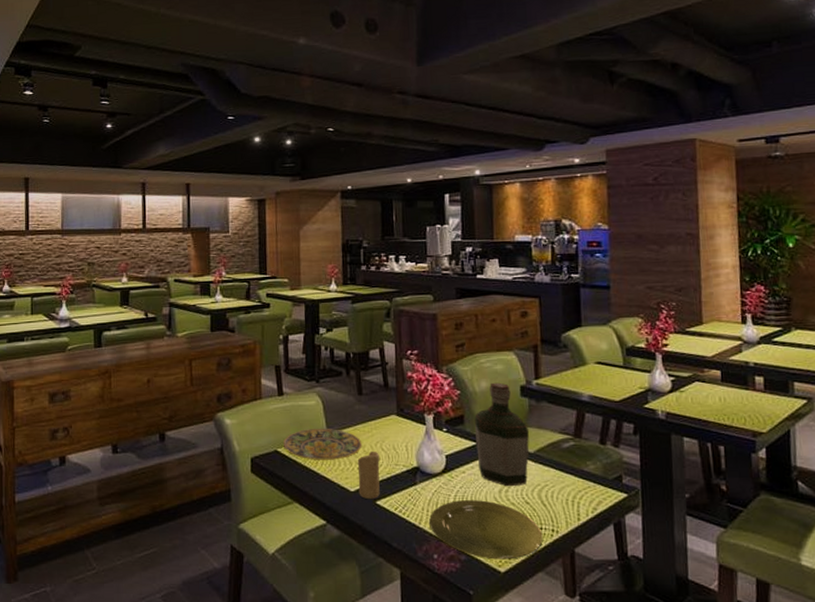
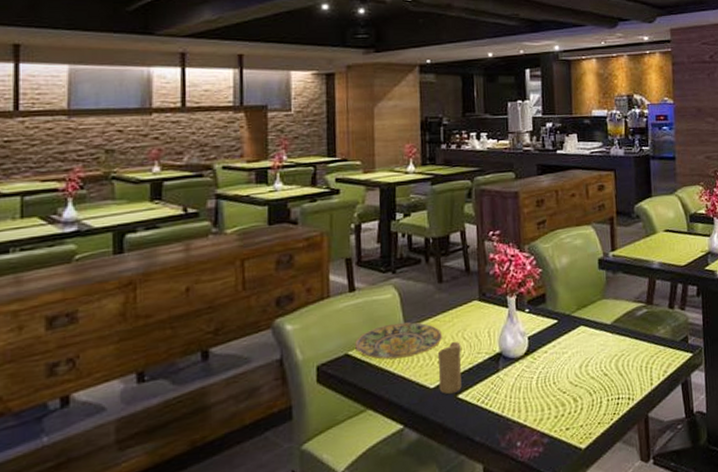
plate: present [429,500,543,560] -> none [512,378,620,438]
bottle: present [475,382,530,487] -> none [556,257,607,362]

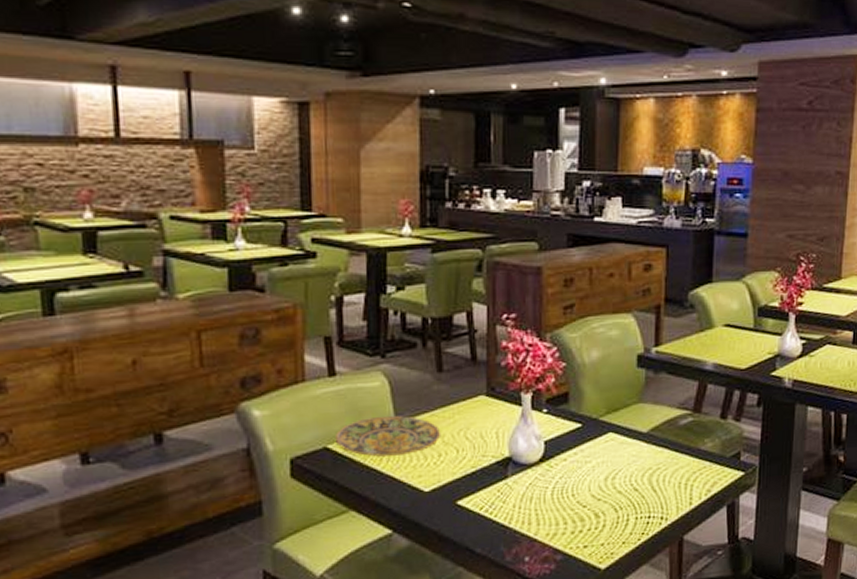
candle: present [437,341,462,395] -> none [434,440,463,500]

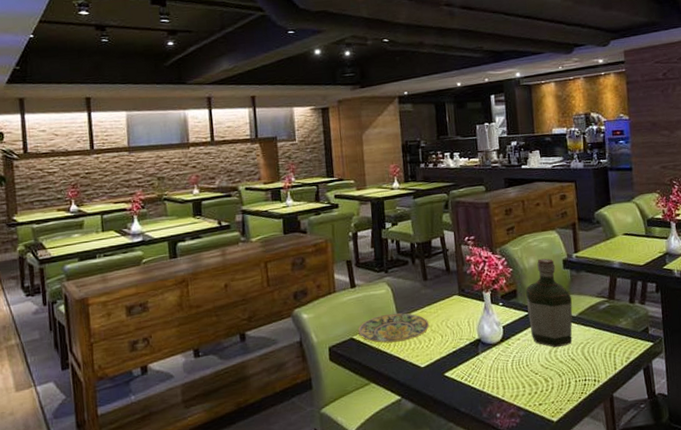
bottle: none [582,351,643,474] -> present [526,258,573,348]

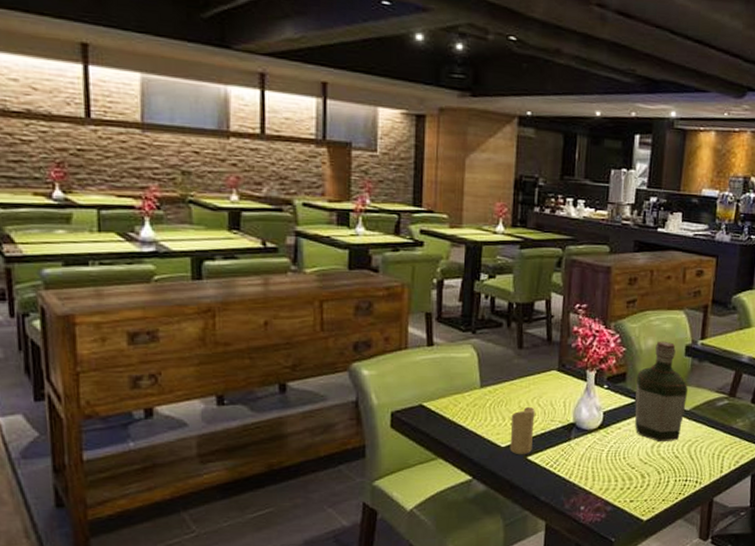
plate: present [358,313,430,343] -> none [430,383,518,415]
candle: none [426,329,448,373] -> present [510,406,535,455]

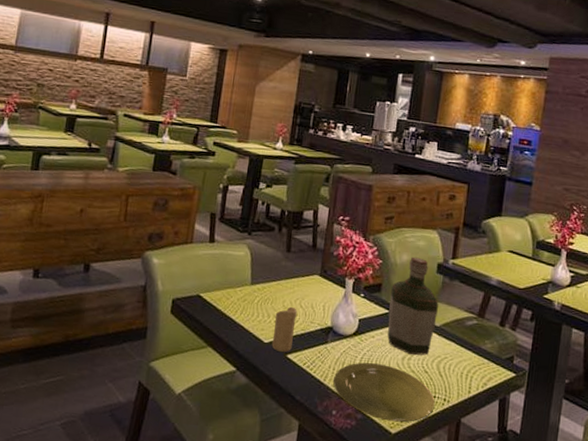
plate: none [580,455,687,509] -> present [333,362,435,423]

